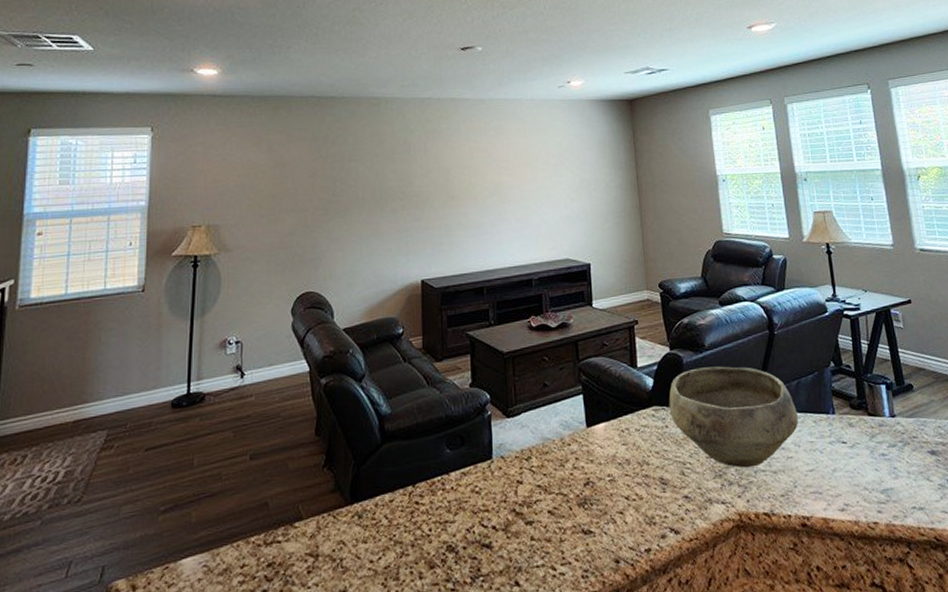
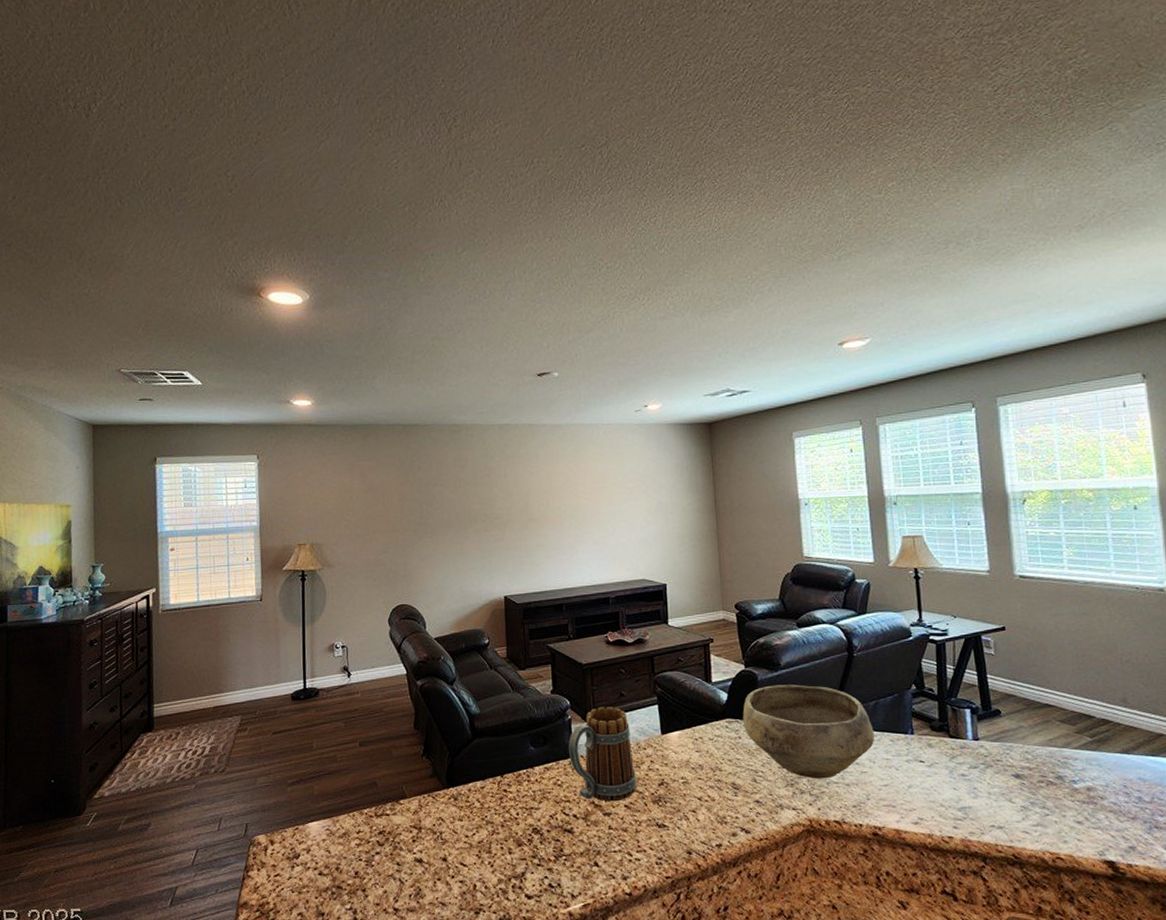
mug: none [488,399,561,509] -> present [569,707,637,802]

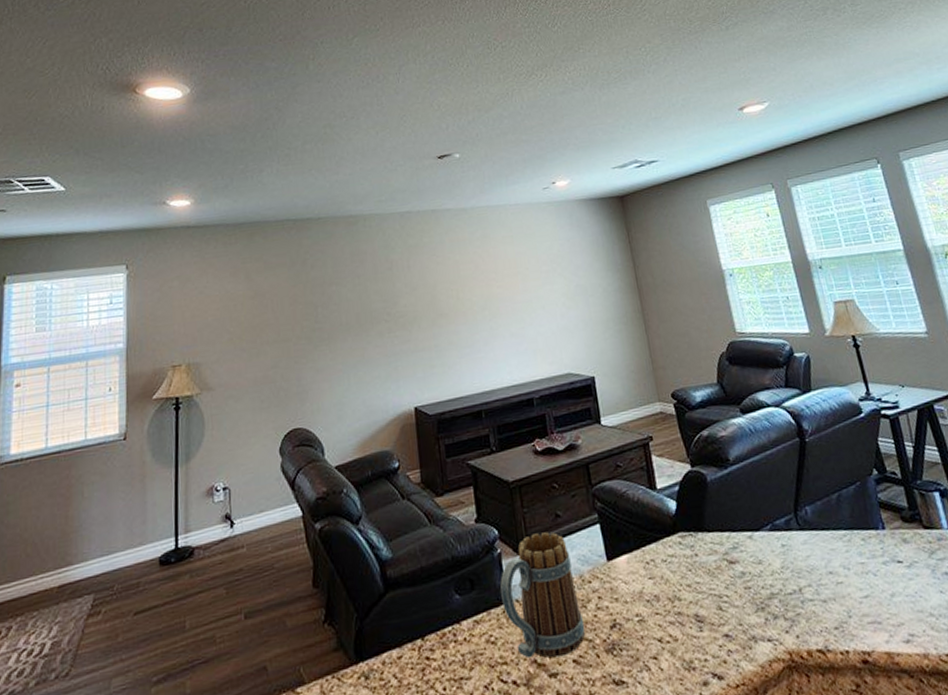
bowl: present [742,684,875,779] -> none [695,481,845,599]

